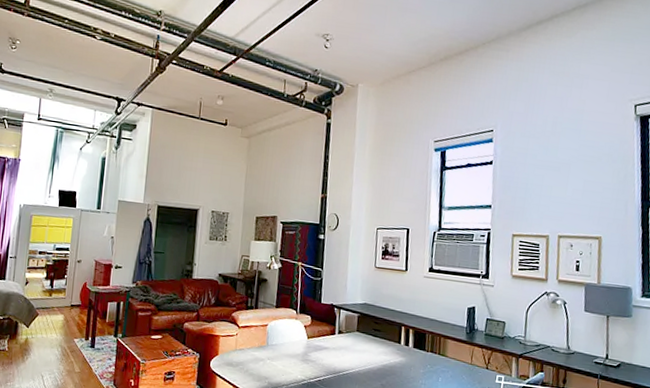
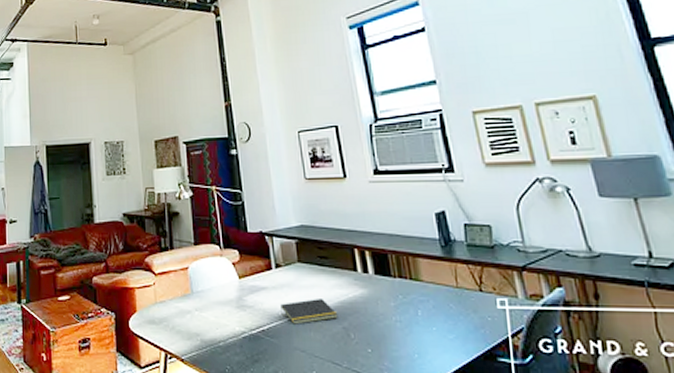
notepad: none [336,360,380,379] -> present [280,299,338,325]

